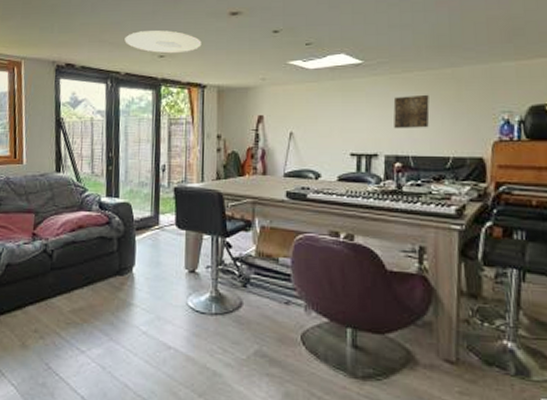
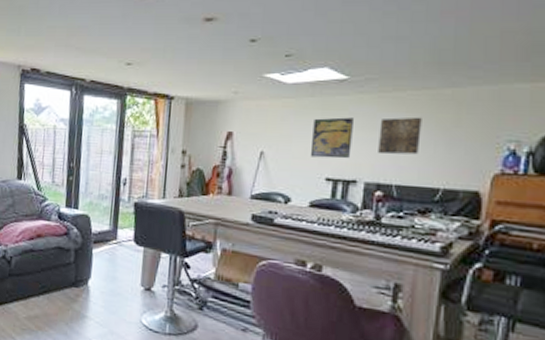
ceiling light: present [124,30,202,54] -> none [91,36,172,62]
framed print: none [334,97,371,135] -> present [310,117,353,159]

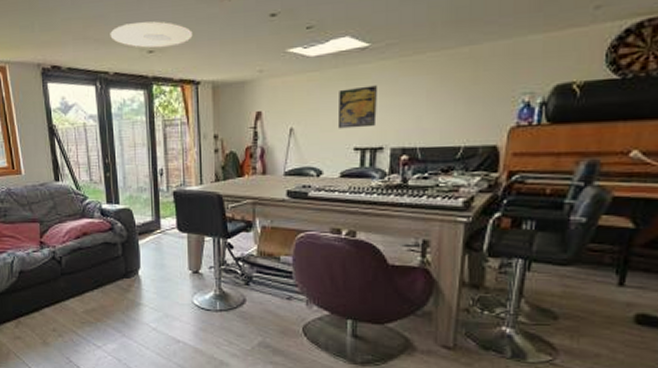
ceiling light: none [91,36,172,62] -> present [110,21,193,48]
wall art: present [378,117,422,155] -> none [402,78,442,119]

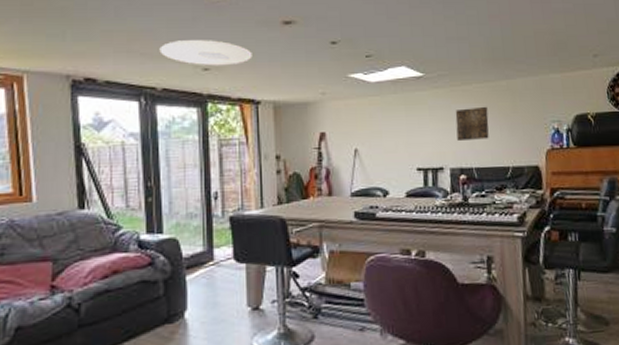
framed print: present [337,85,377,129] -> none [399,111,436,150]
wall art: none [402,78,442,119] -> present [455,106,489,142]

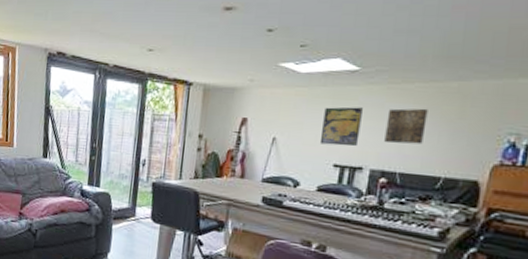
ceiling light: present [159,40,252,66] -> none [115,22,192,48]
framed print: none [399,111,436,150] -> present [319,107,363,147]

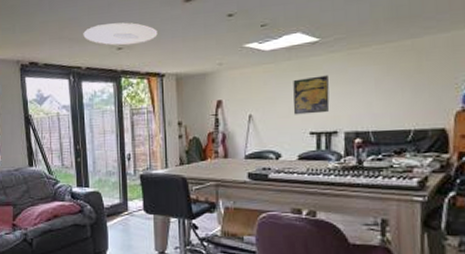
ceiling light: none [115,22,192,48] -> present [83,22,158,46]
wall art: present [384,108,428,145] -> none [351,68,389,105]

